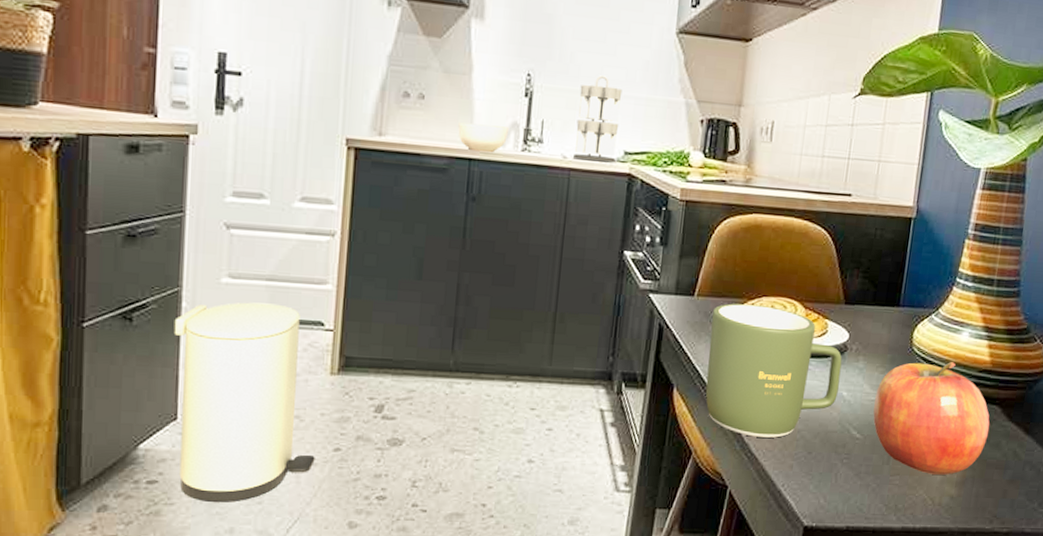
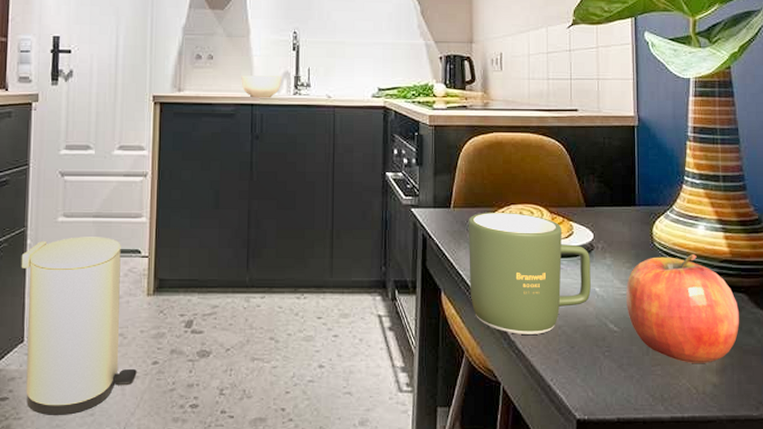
spice rack: present [573,75,623,163] -> none [336,28,372,99]

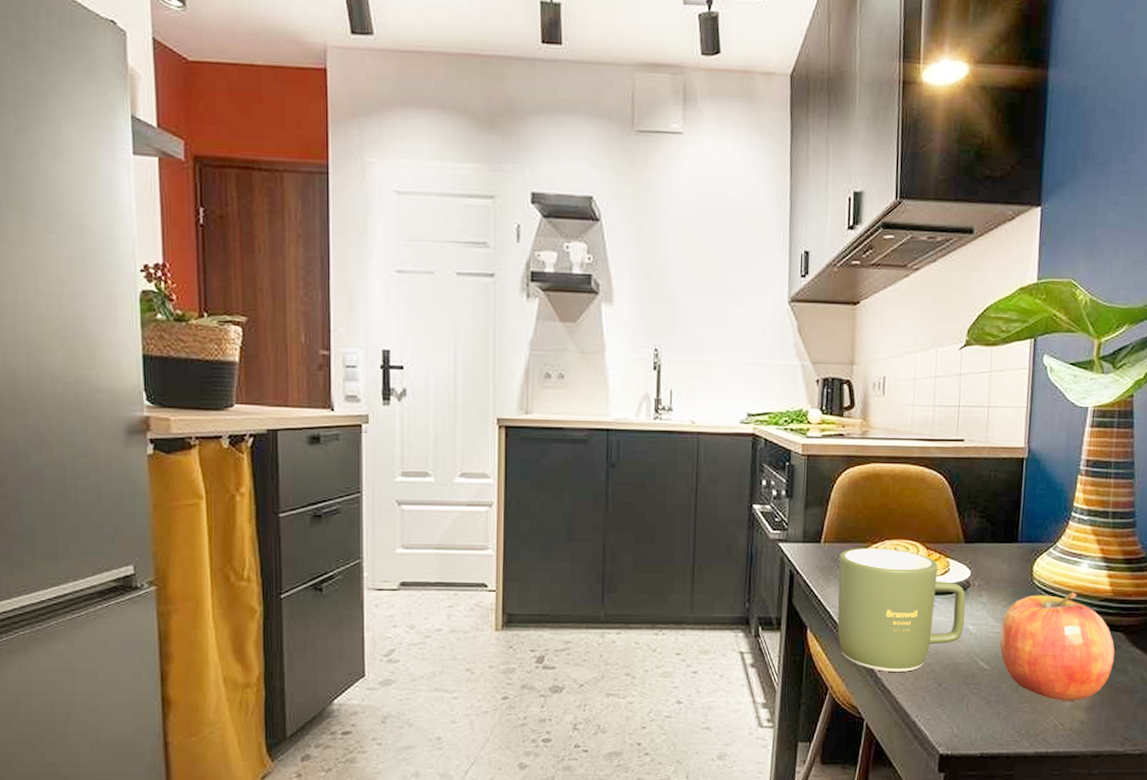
pedal bin: present [21,237,137,415] -> none [358,569,486,749]
bowl: present [241,75,283,98] -> none [595,397,642,423]

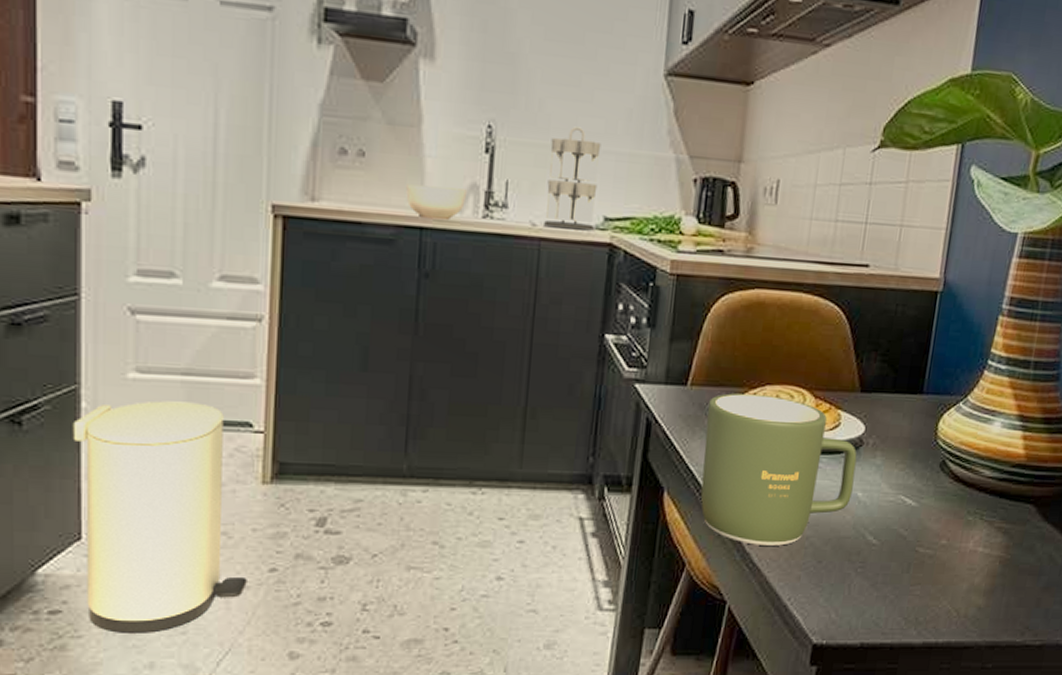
pedal bin: none [358,569,486,749] -> present [72,401,247,633]
bowl: none [595,397,642,423] -> present [406,184,468,221]
spice rack: none [701,346,742,425] -> present [544,126,601,231]
fruit: present [999,593,1115,701] -> none [892,456,1024,583]

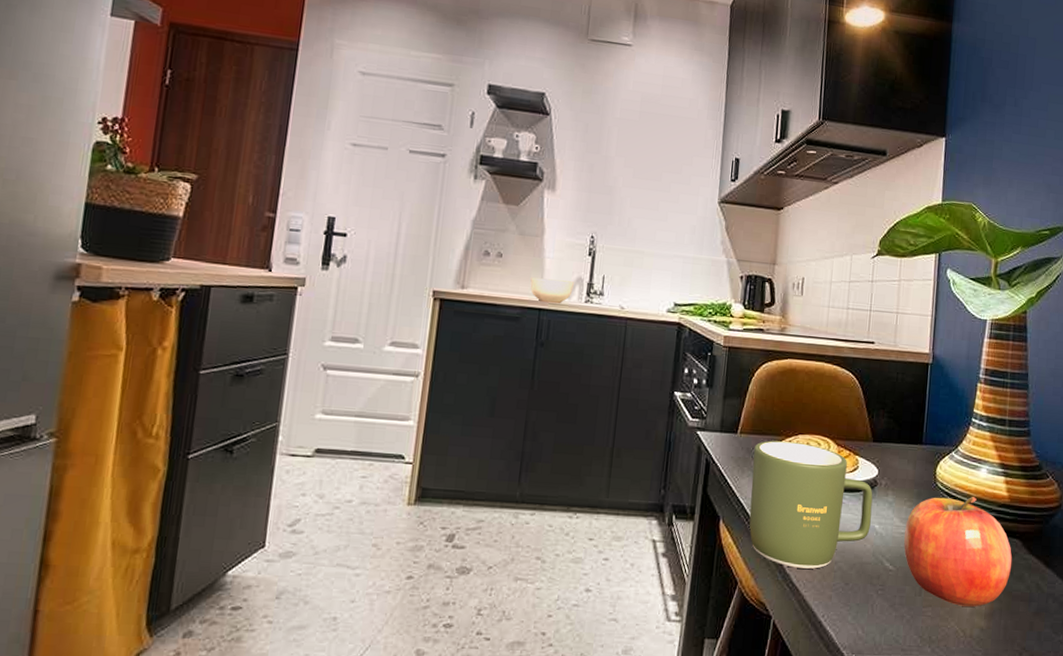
pedal bin: present [72,401,247,633] -> none [262,436,389,629]
spice rack: present [544,126,601,231] -> none [630,238,673,313]
fruit: none [892,456,1024,583] -> present [903,497,1013,607]

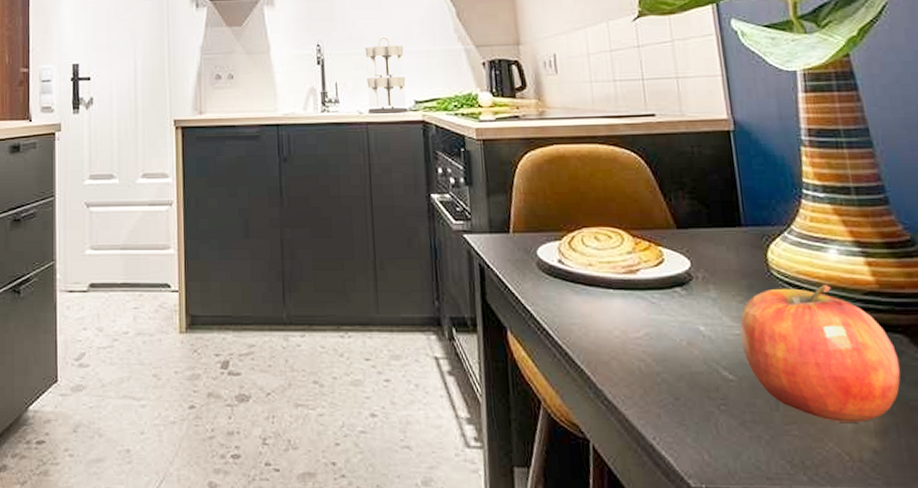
bowl: present [530,277,575,304] -> none [264,93,308,118]
spice rack: none [630,238,673,313] -> present [365,36,408,114]
mug: present [749,440,873,569] -> none [533,236,694,382]

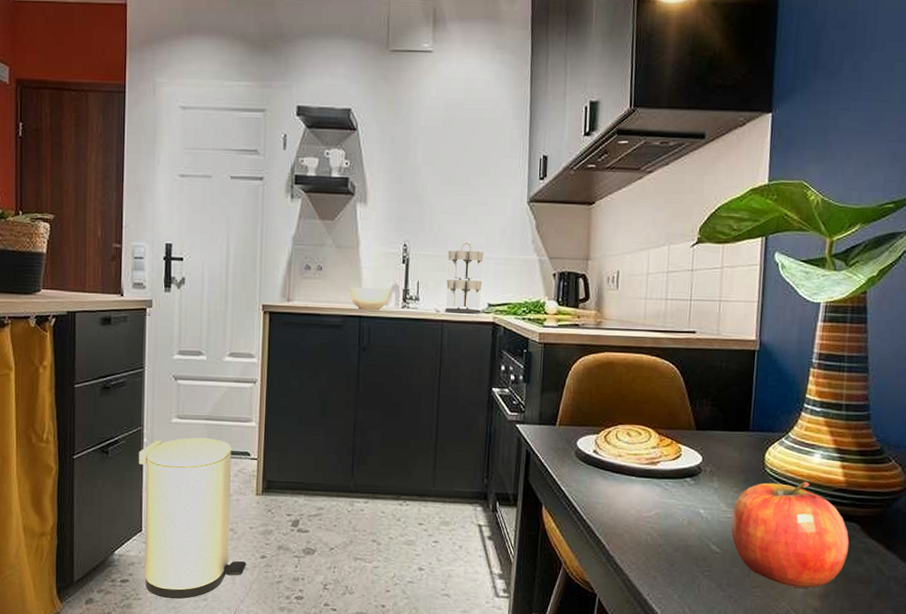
pedal bin: none [51,270,173,462] -> present [138,437,246,599]
bowl: none [264,93,308,118] -> present [349,287,391,311]

